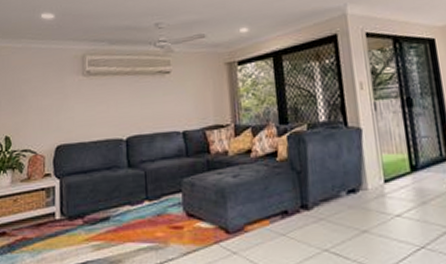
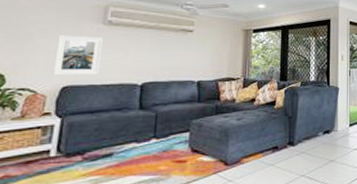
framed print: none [46,89,86,135] -> present [52,35,103,75]

